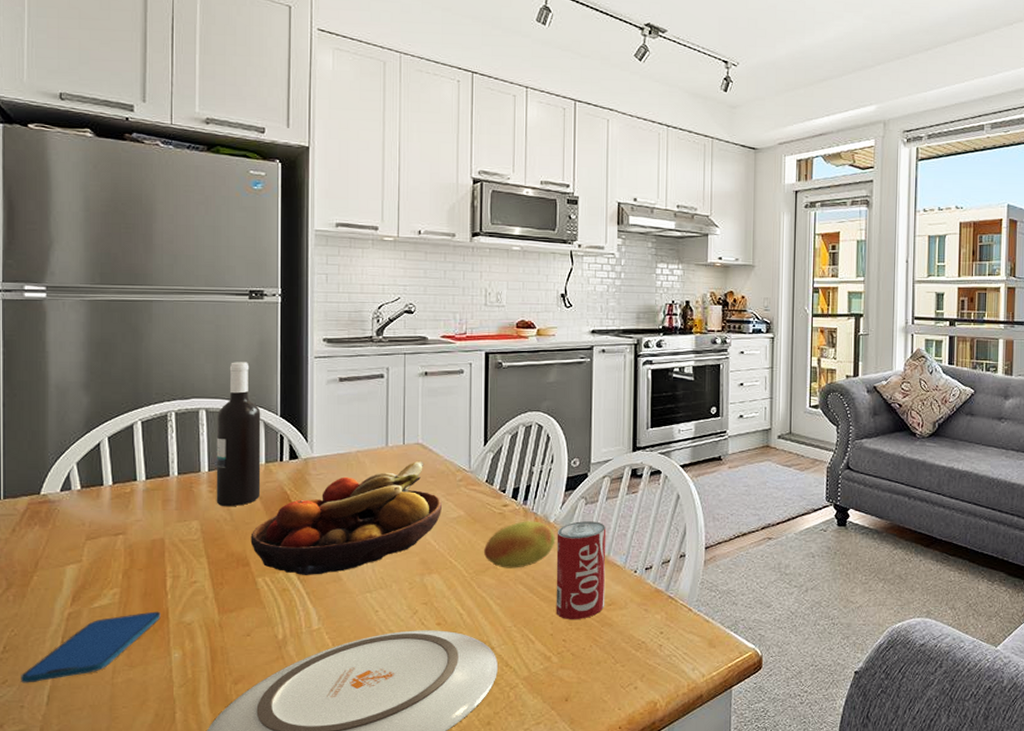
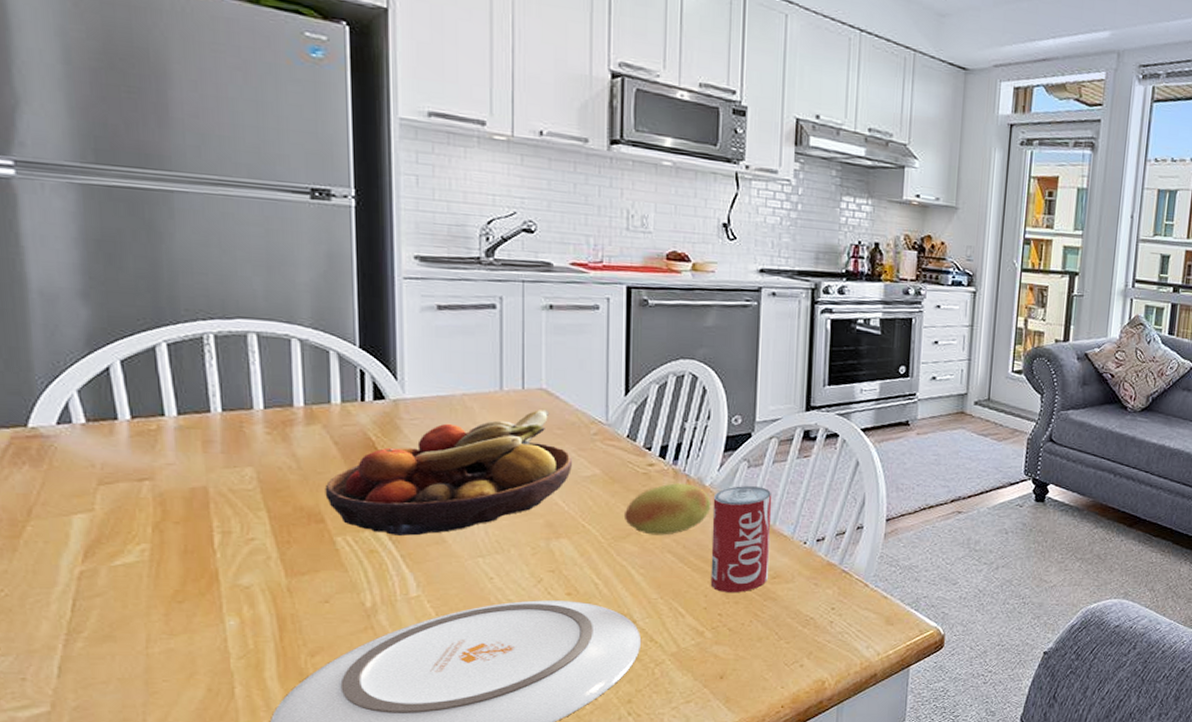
smartphone: present [21,611,161,683] -> none [19,572,208,652]
wine bottle: present [216,362,261,507] -> none [271,276,336,453]

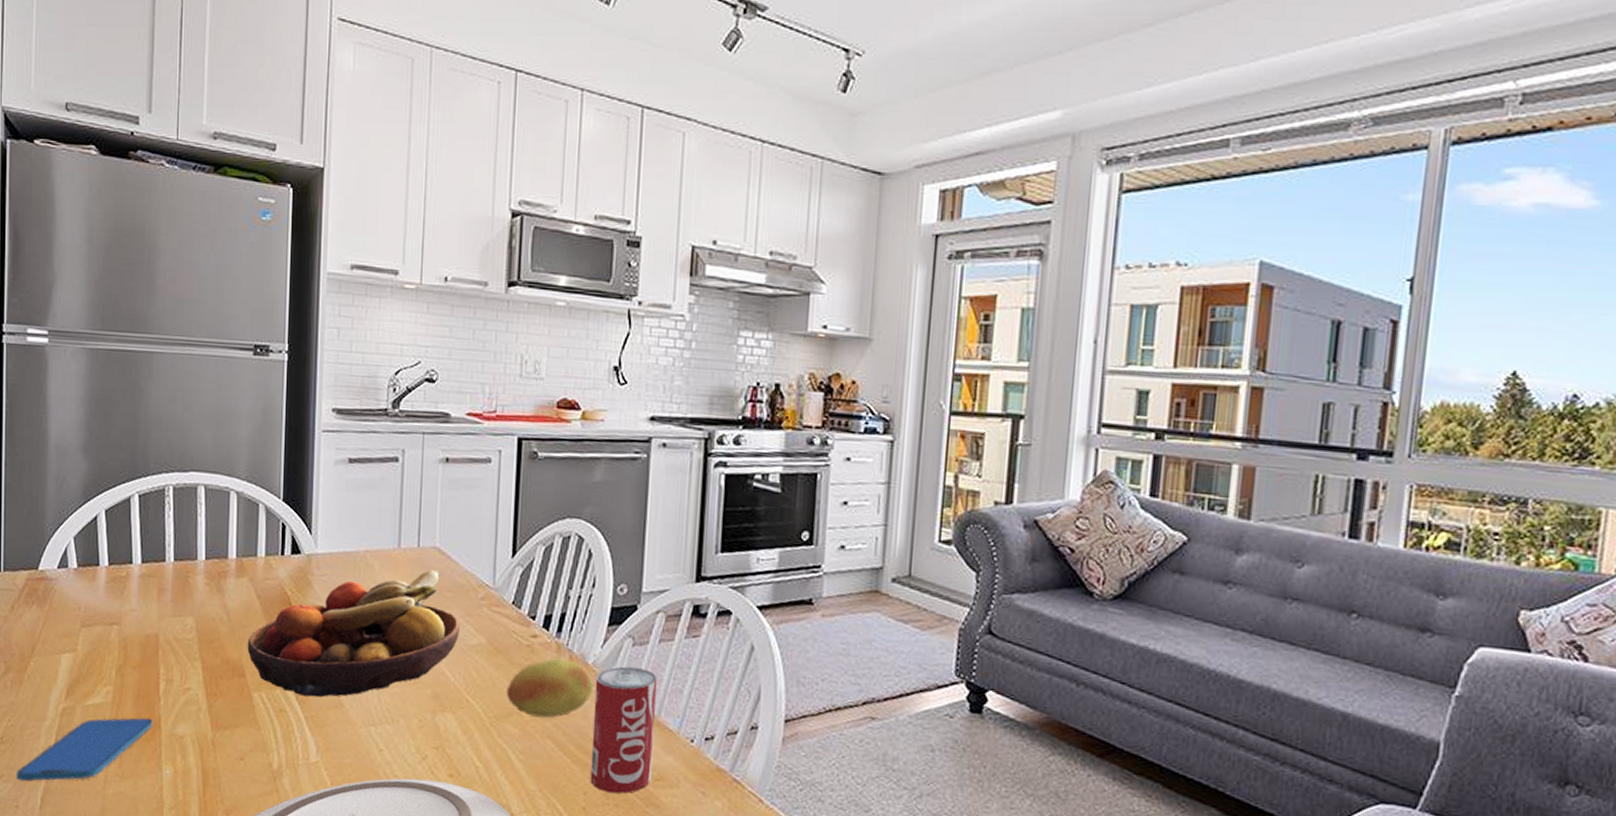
smartphone: none [19,572,208,652] -> present [16,717,153,782]

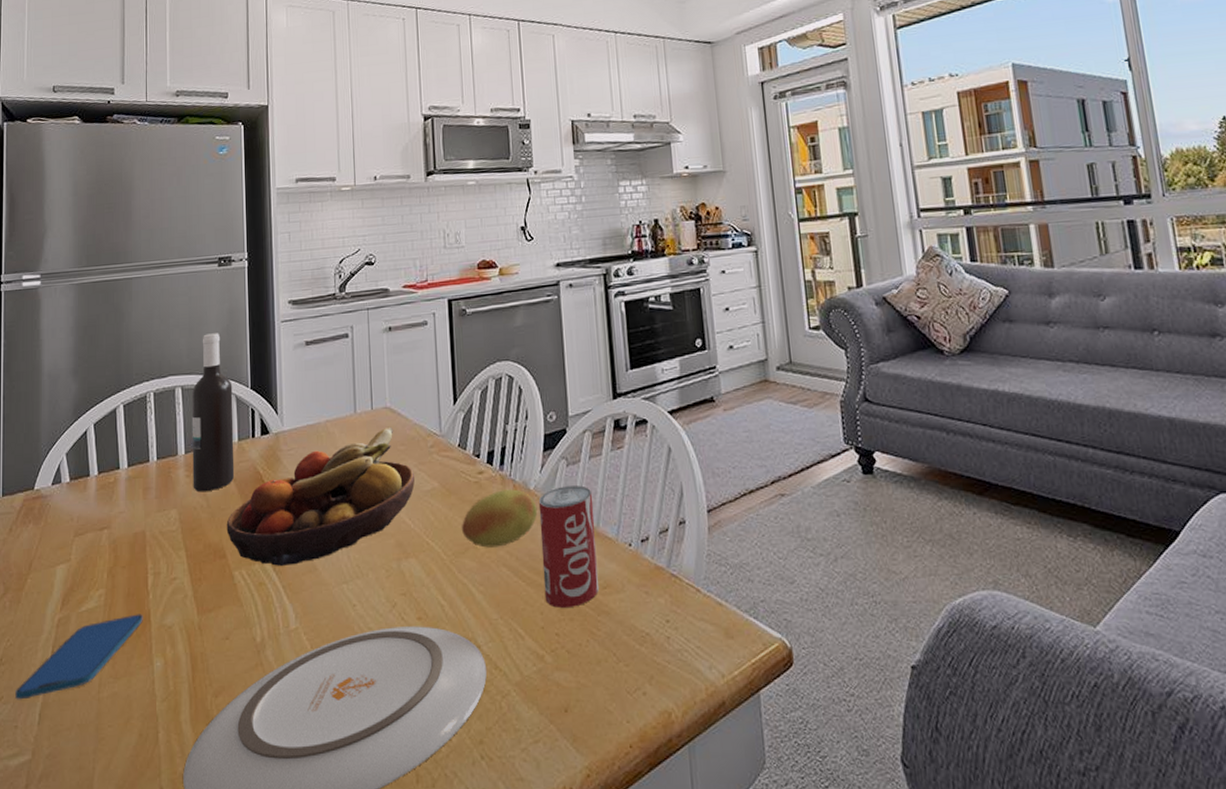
wine bottle: none [212,430,262,605] -> present [191,333,235,493]

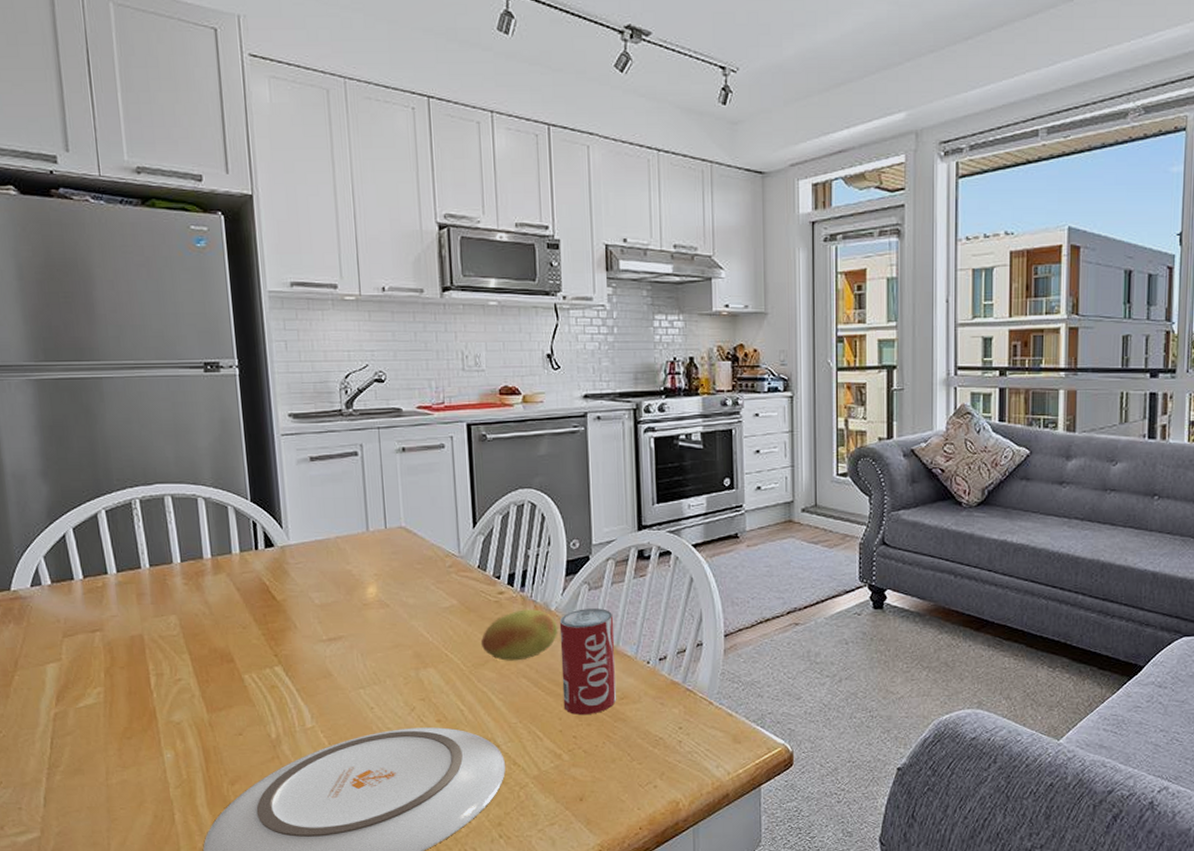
smartphone: present [15,614,143,700] -> none [15,711,149,785]
wine bottle: present [191,333,235,493] -> none [183,442,238,600]
fruit bowl: present [226,426,416,566] -> none [232,545,433,671]

